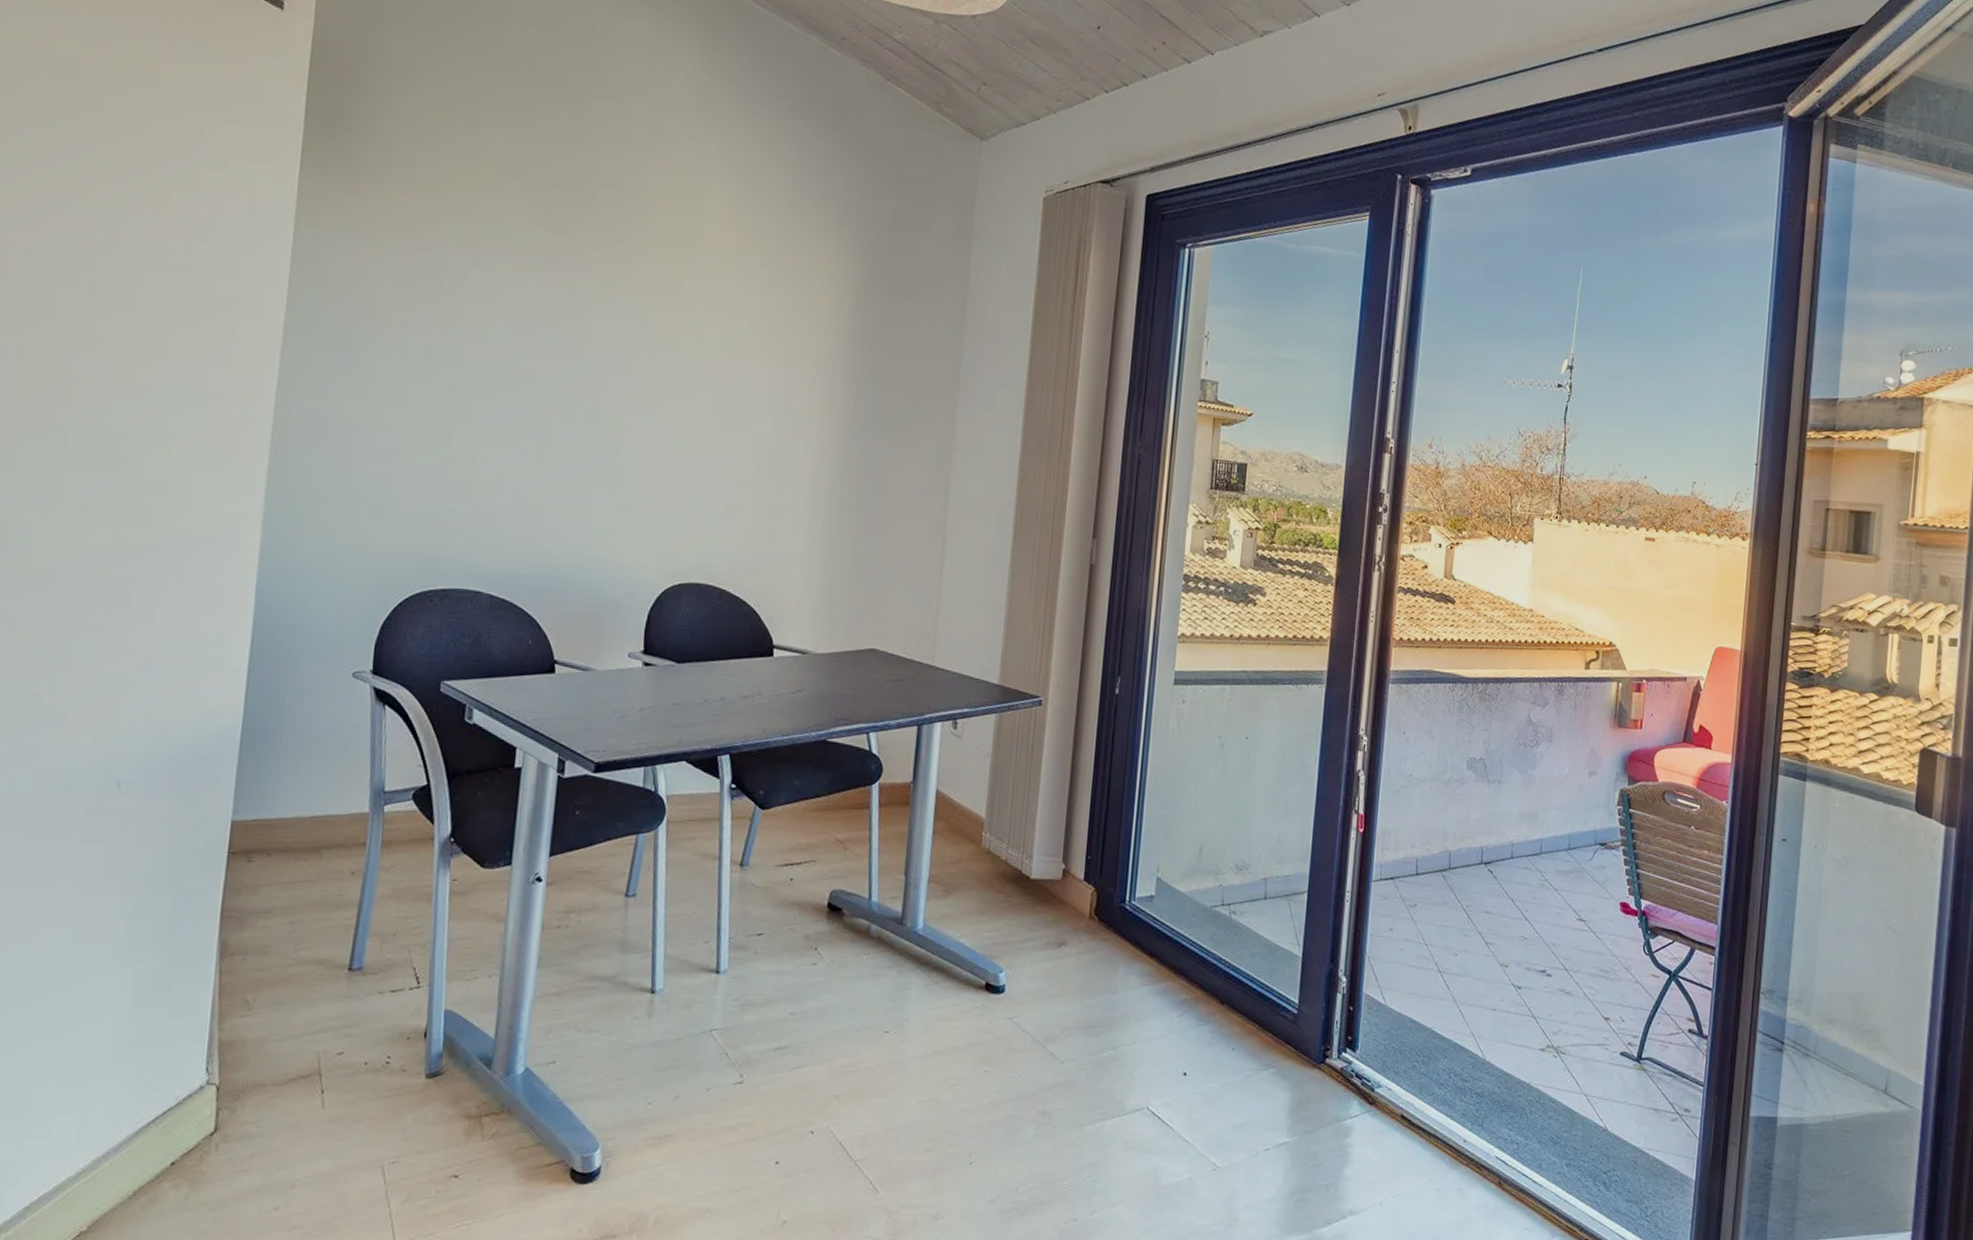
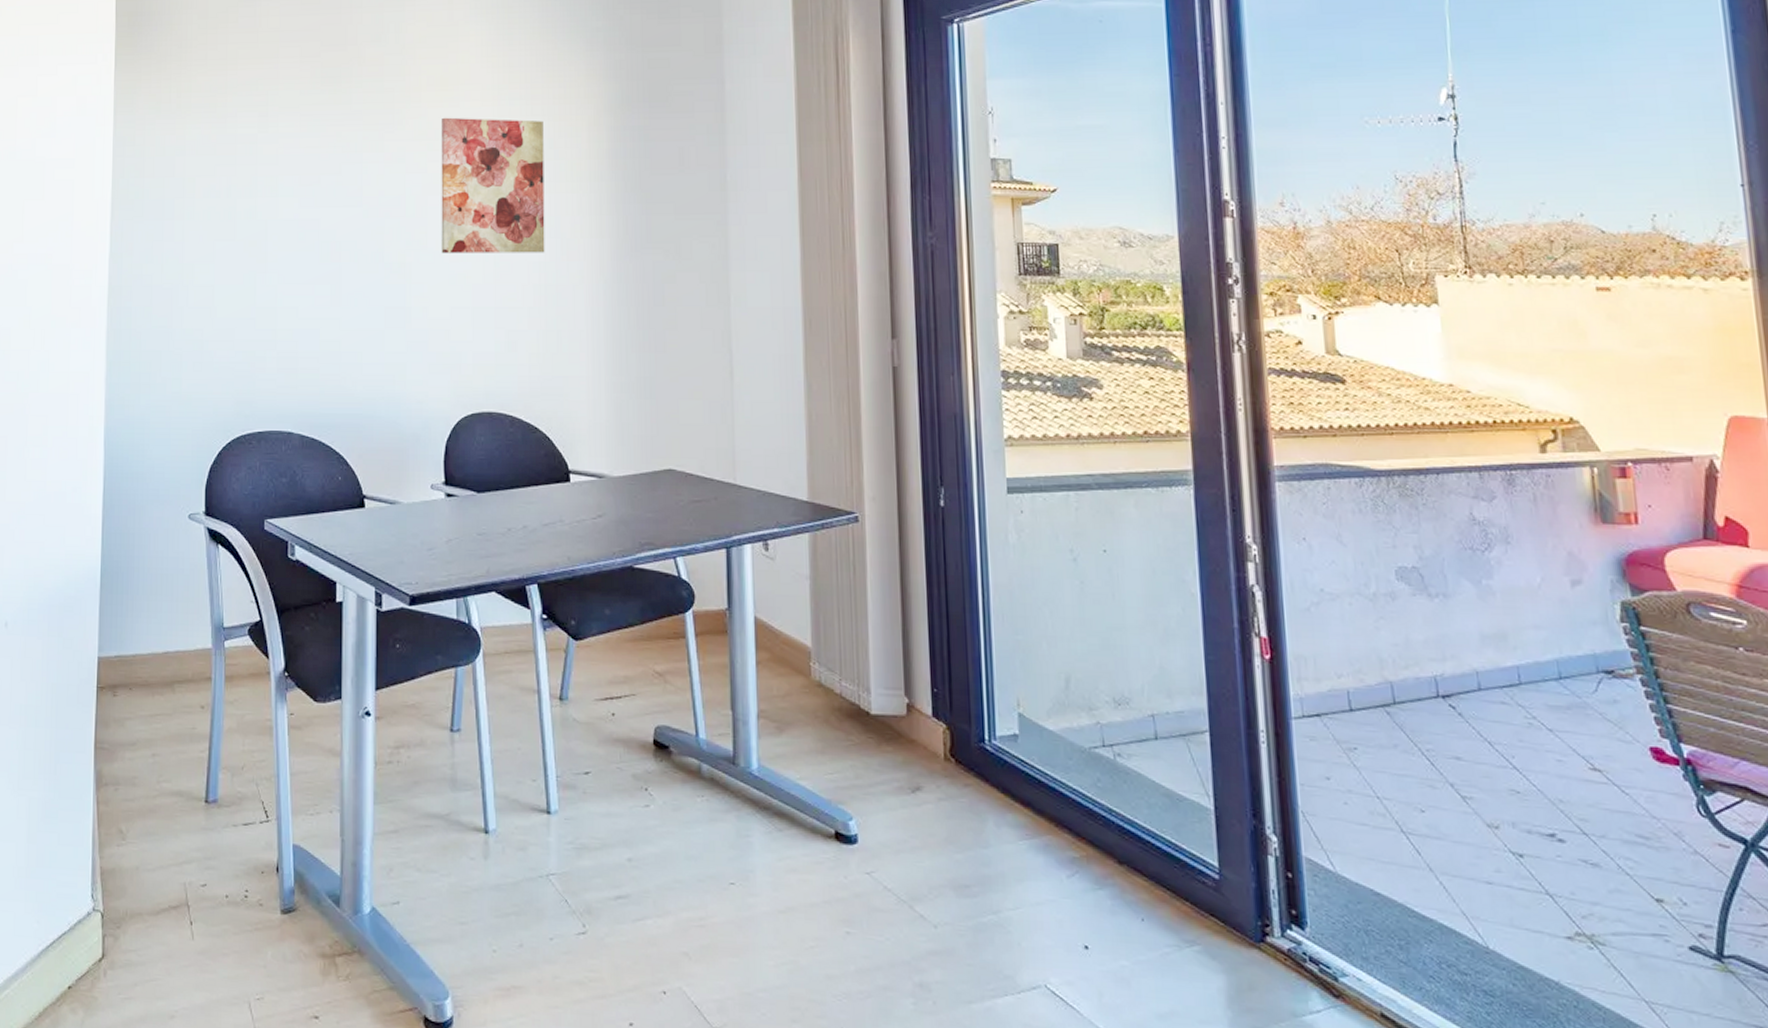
wall art: none [663,276,785,428] -> present [440,117,545,254]

